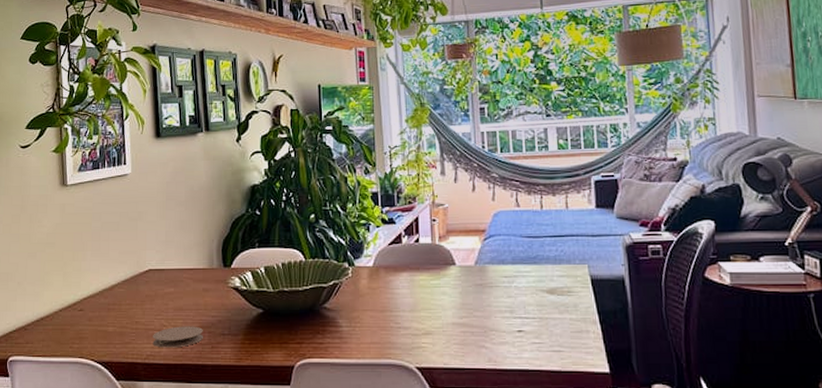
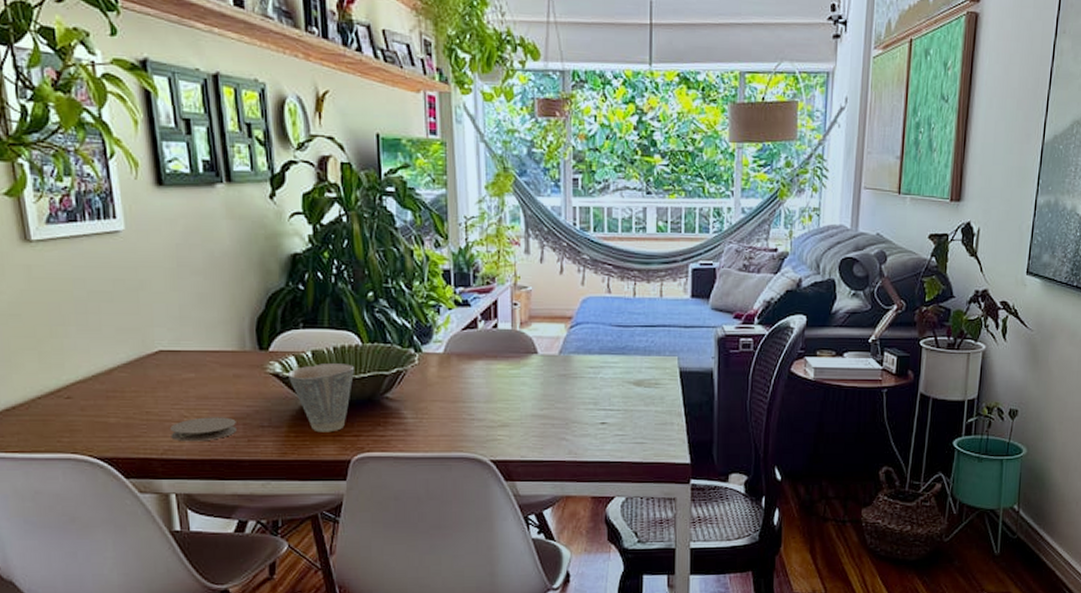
cup: none [246,277,298,340] -> present [288,363,354,433]

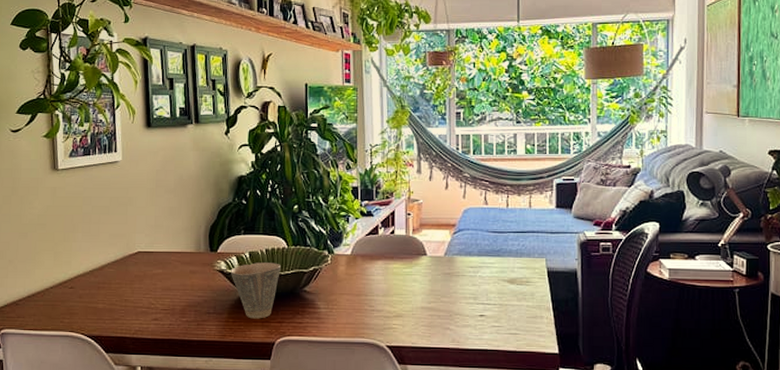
coaster: present [170,417,236,442] -> none [141,304,190,324]

